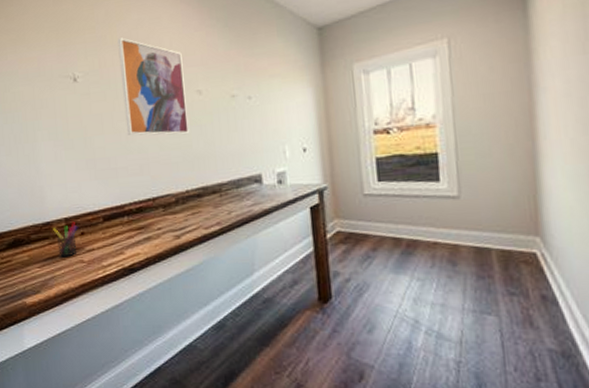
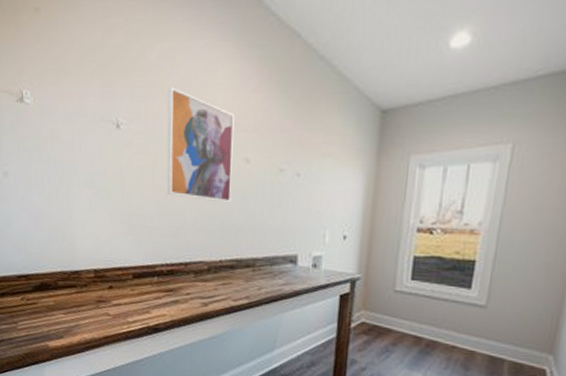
pen holder: present [53,221,78,258] -> none [81,274,107,308]

